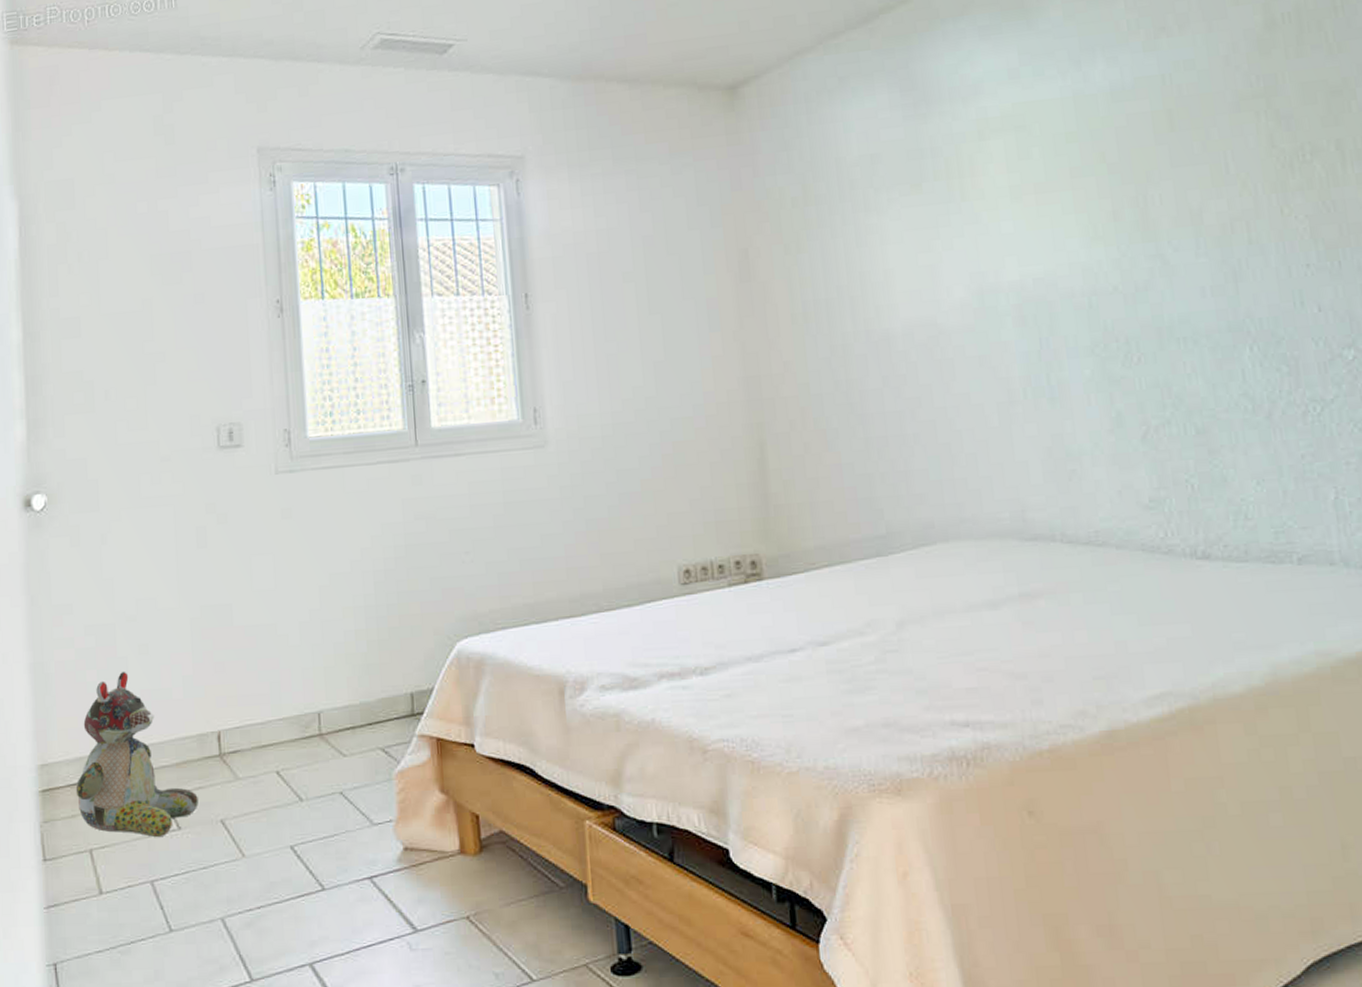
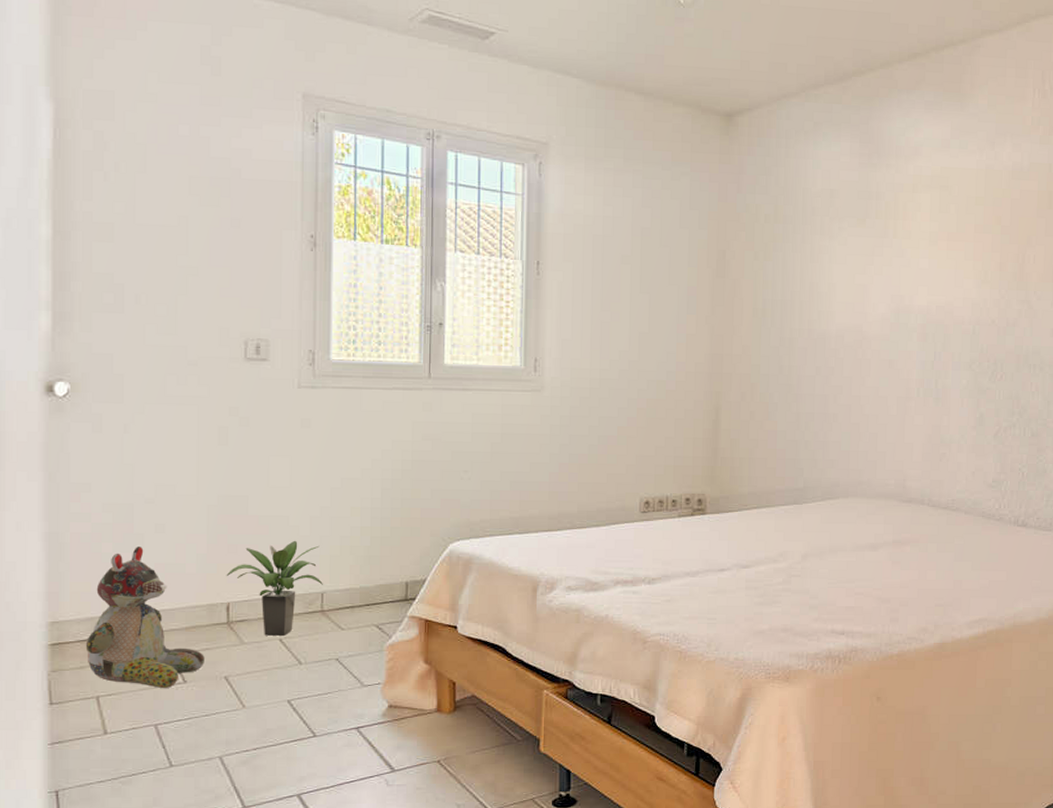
potted plant: none [214,651,319,768] -> present [226,540,323,636]

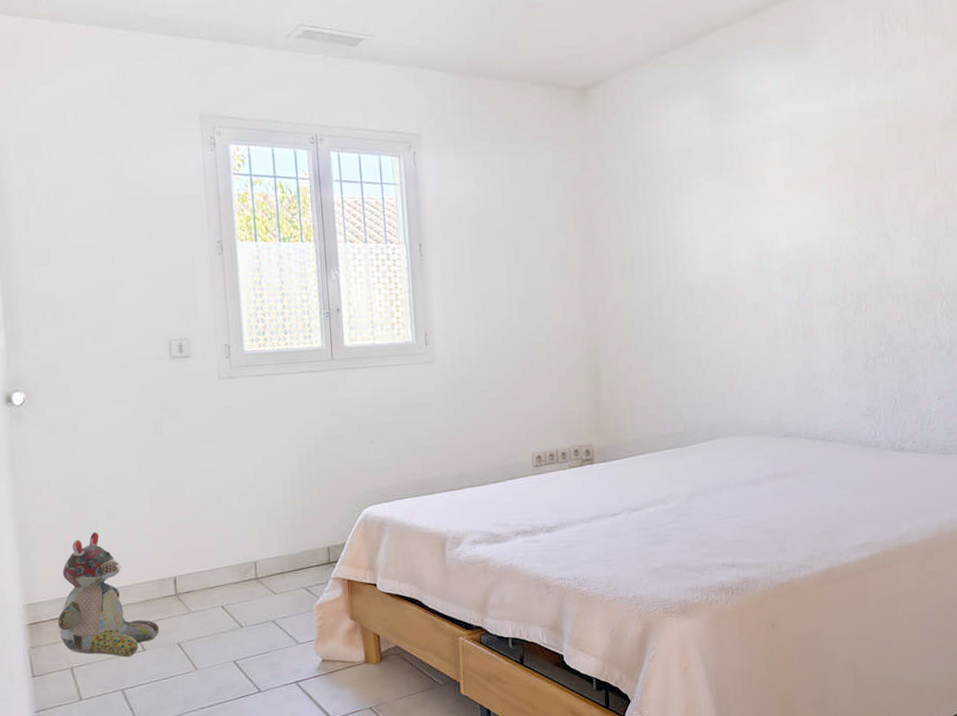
potted plant: present [226,540,323,636] -> none [171,516,255,604]

